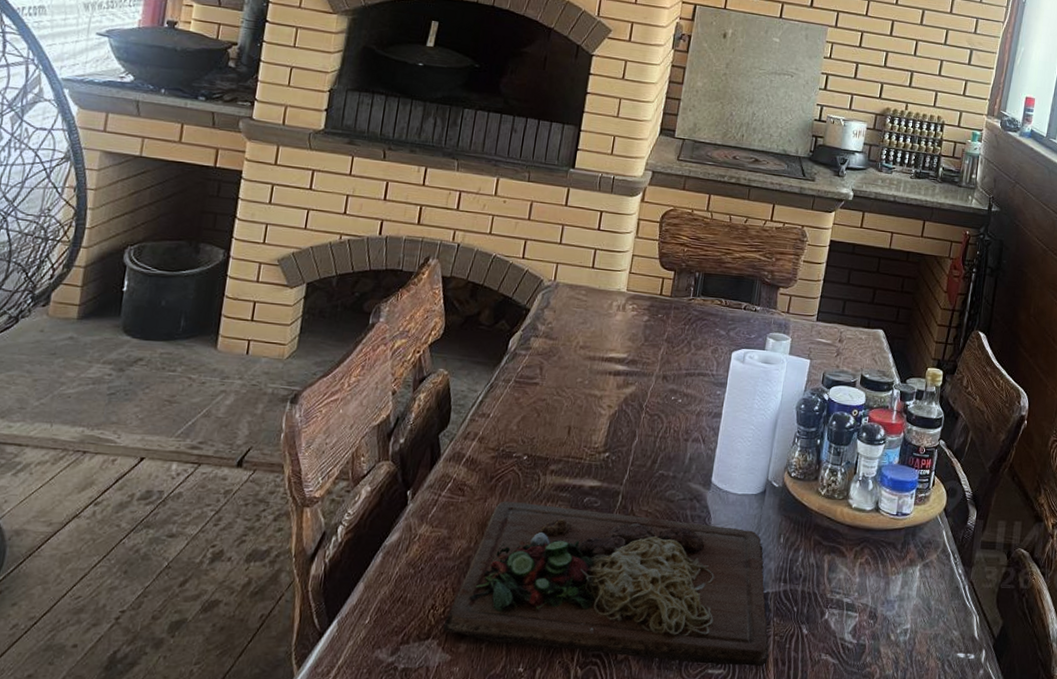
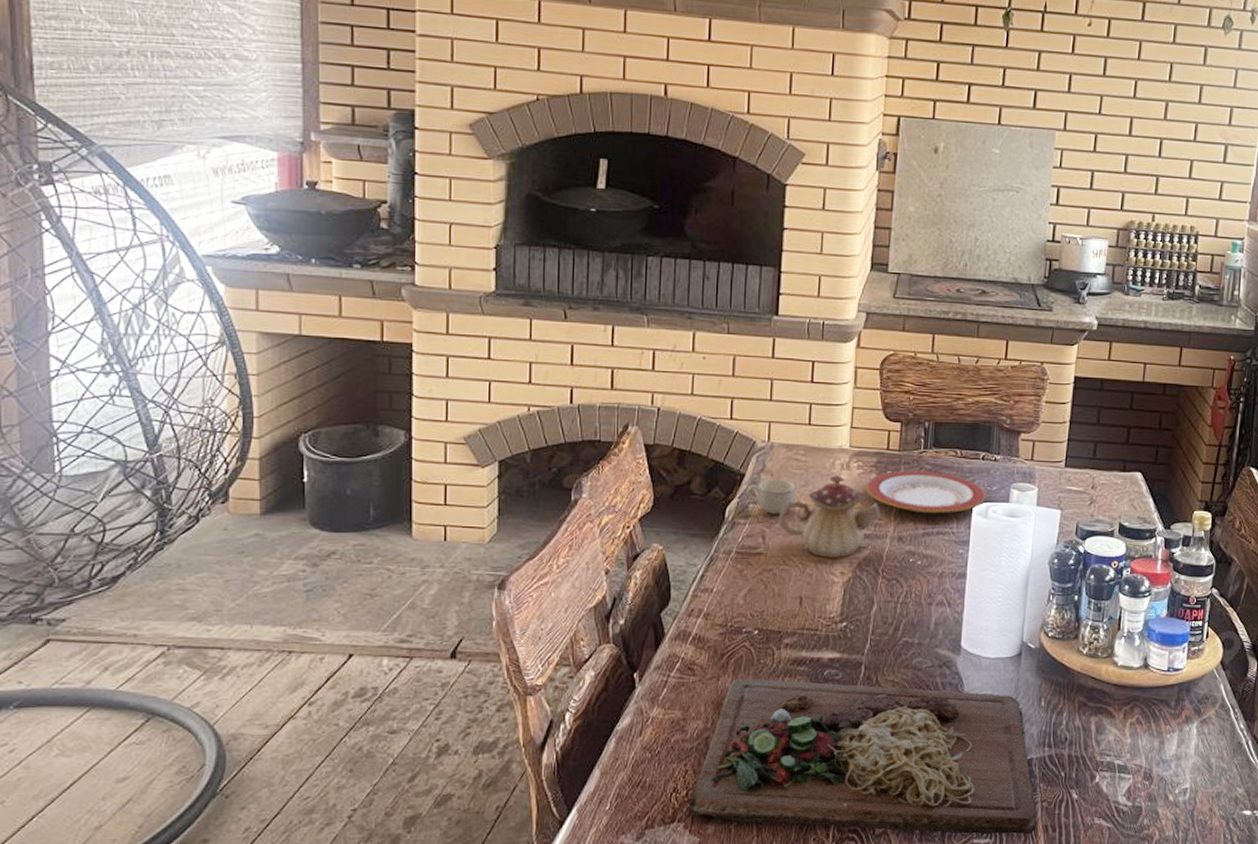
cup: none [529,315,575,348] -> present [746,479,796,514]
teapot: none [556,315,649,392] -> present [778,475,880,558]
plate: none [638,315,745,357] -> present [866,470,986,514]

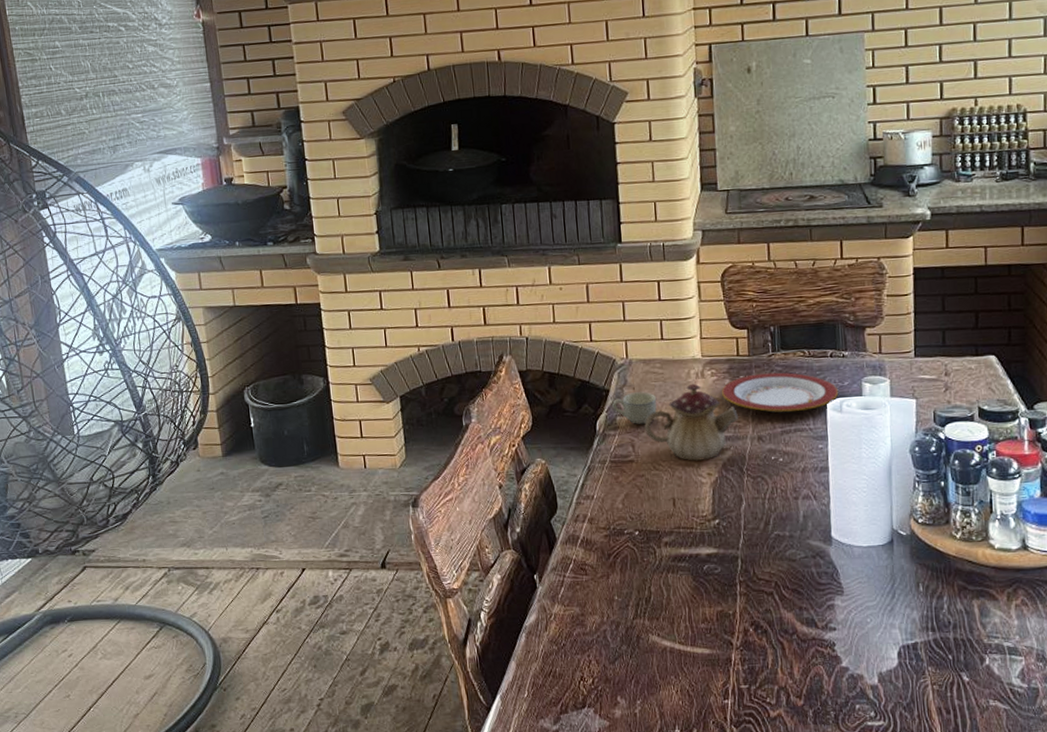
cutting board: present [688,678,1038,835] -> none [595,575,931,717]

